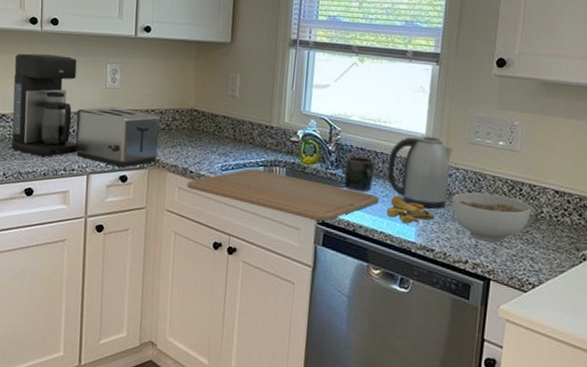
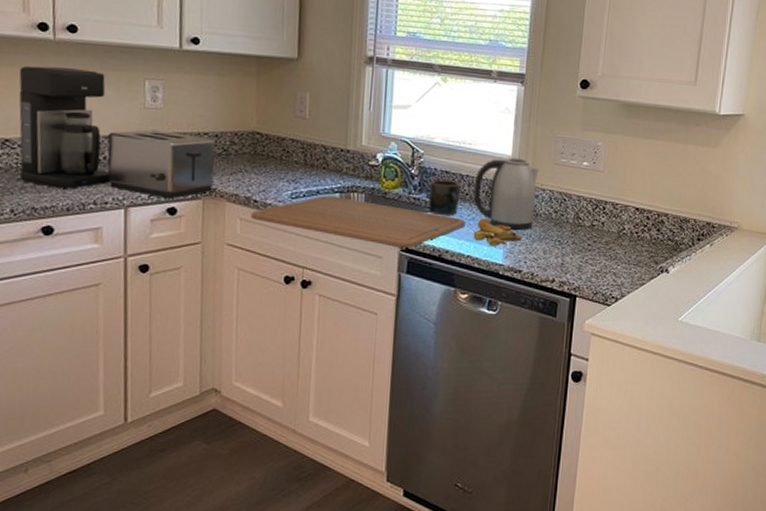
bowl: present [451,192,531,243] -> none [538,212,614,260]

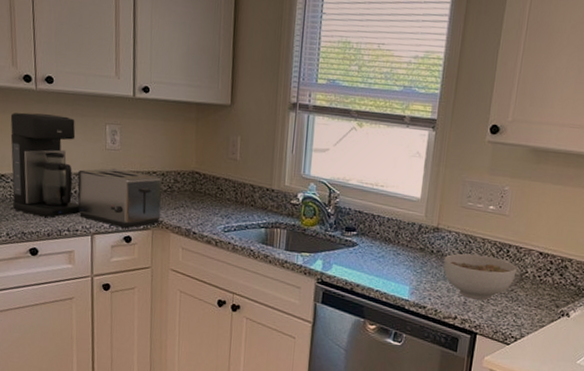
chopping board: present [250,195,466,248] -> none [190,230,376,281]
mug: present [428,179,460,216] -> none [342,218,372,253]
banana: present [473,218,521,247] -> none [382,256,427,283]
kettle: present [474,157,539,230] -> none [384,200,447,269]
bowl: none [538,212,614,260] -> present [443,253,517,300]

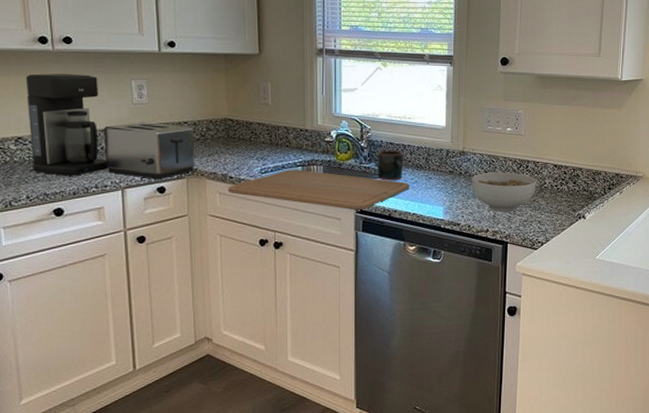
chopping board: none [190,230,376,281] -> present [227,169,410,210]
mug: none [342,218,372,253] -> present [378,150,404,181]

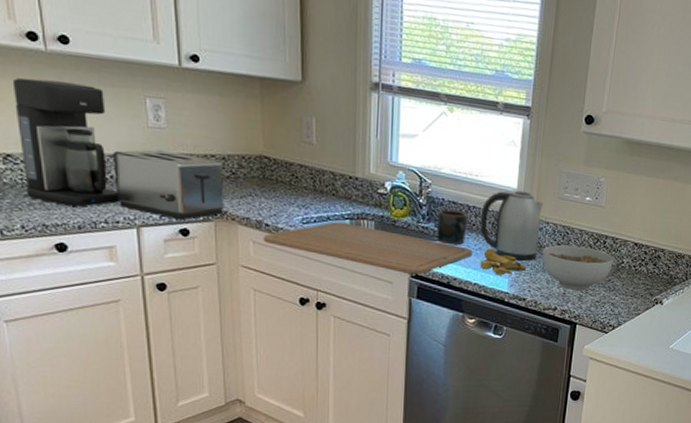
kettle: none [416,128,470,189] -> present [481,190,544,261]
banana: none [417,181,458,204] -> present [480,248,526,276]

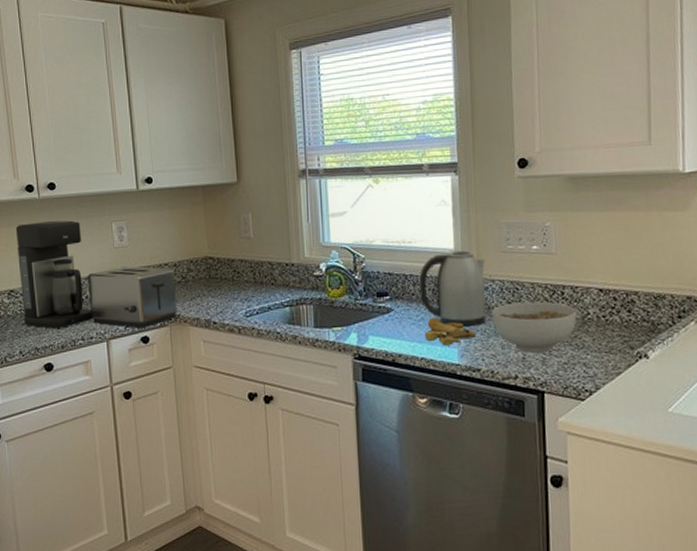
chopping board: present [263,221,473,275] -> none [212,310,415,356]
mug: present [437,209,468,245] -> none [375,282,407,319]

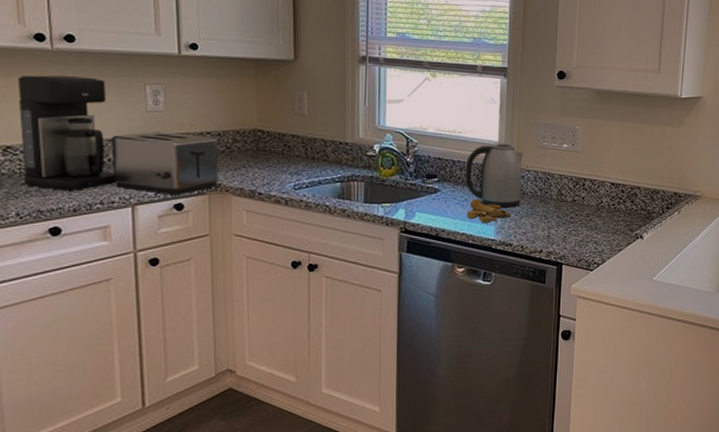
bowl: present [491,301,577,353] -> none [525,190,593,232]

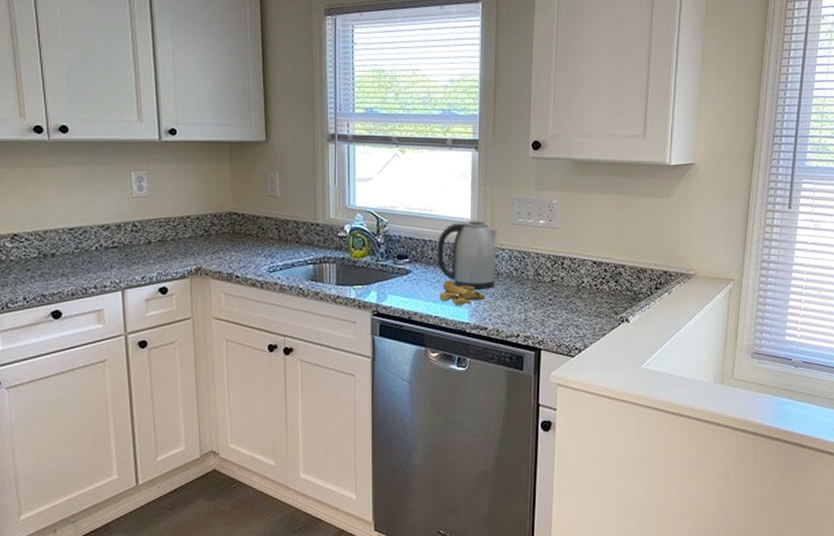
coffee maker: present [17,75,116,191] -> none [21,165,107,275]
toaster: present [110,131,219,196] -> none [101,217,199,279]

